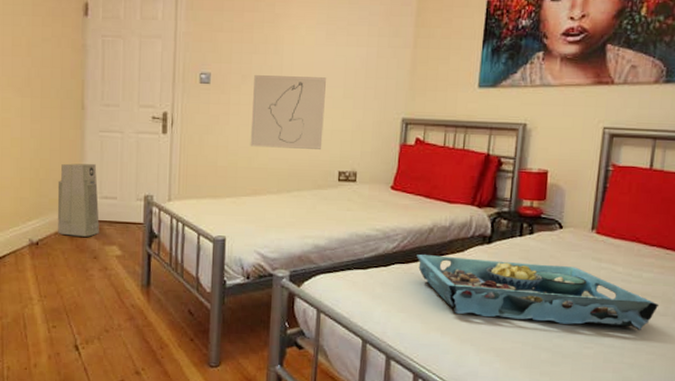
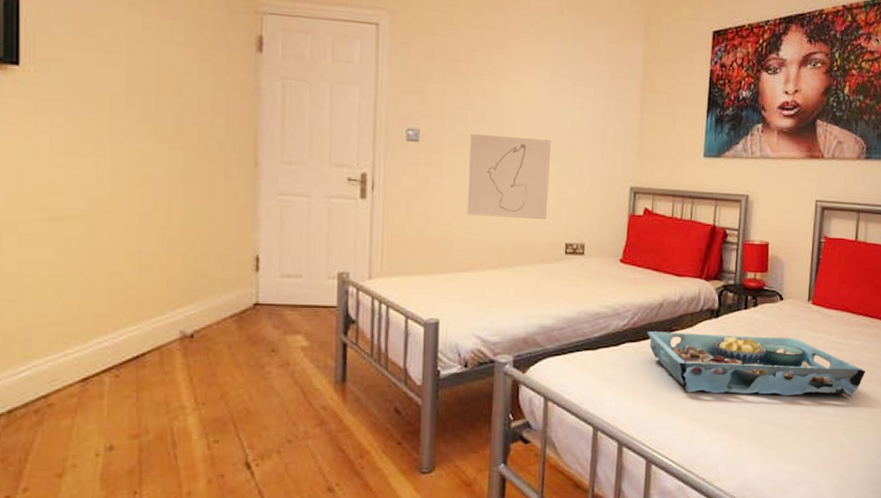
air purifier: present [57,163,99,237] -> none [220,233,279,325]

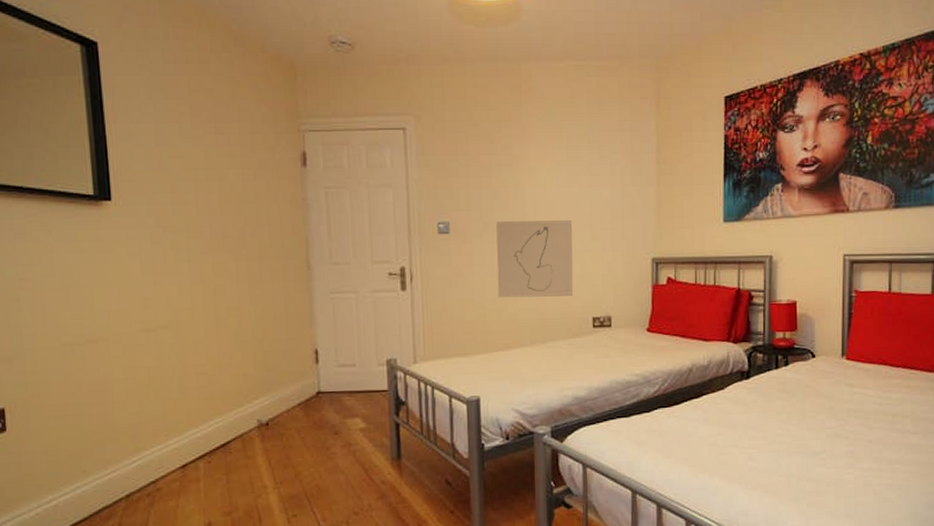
serving tray: present [647,332,866,398] -> none [678,394,909,453]

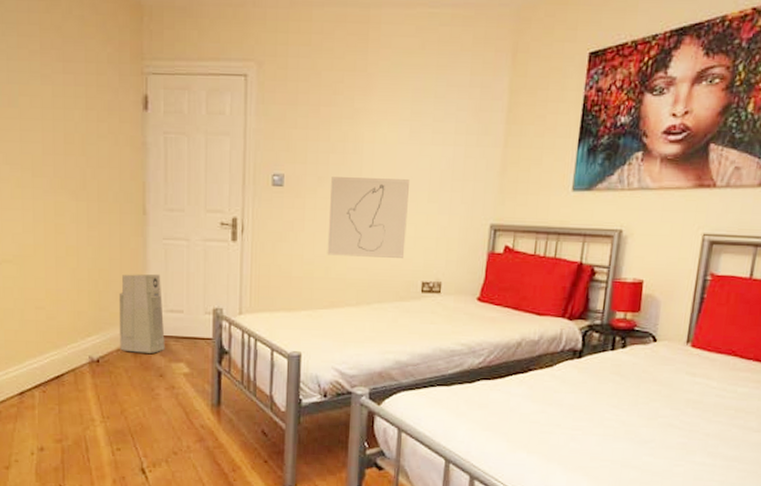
air purifier: none [286,328,339,412] -> present [118,273,165,353]

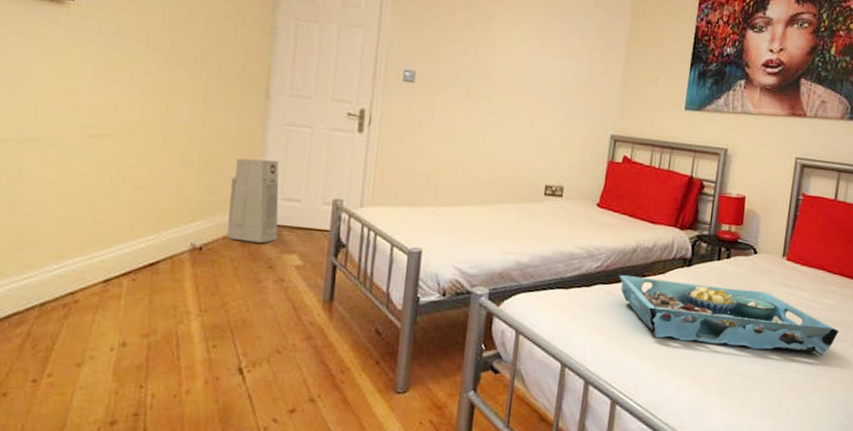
wall art: present [327,177,409,258] -> none [454,78,537,161]
serving tray: none [503,370,753,448] -> present [619,275,840,357]

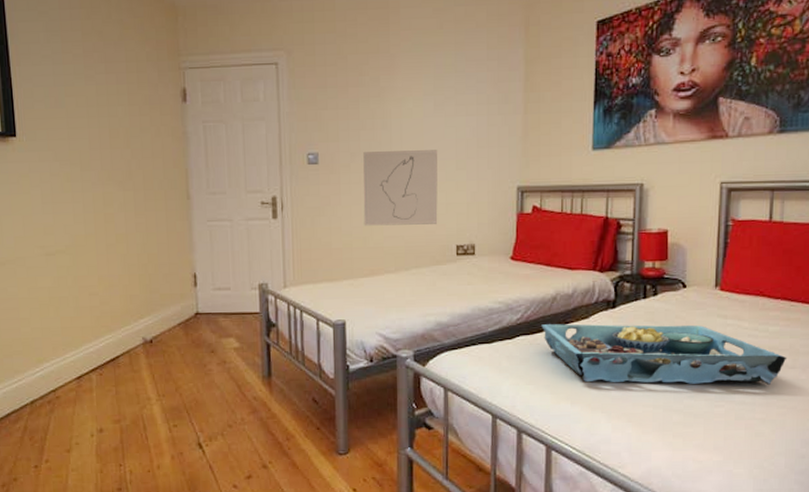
air purifier: present [227,158,279,243] -> none [168,254,215,331]
wall art: none [454,78,537,161] -> present [363,150,438,226]

